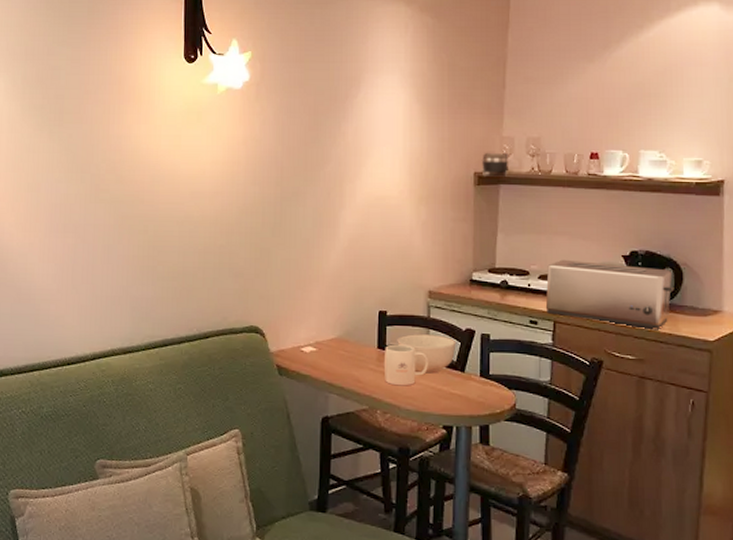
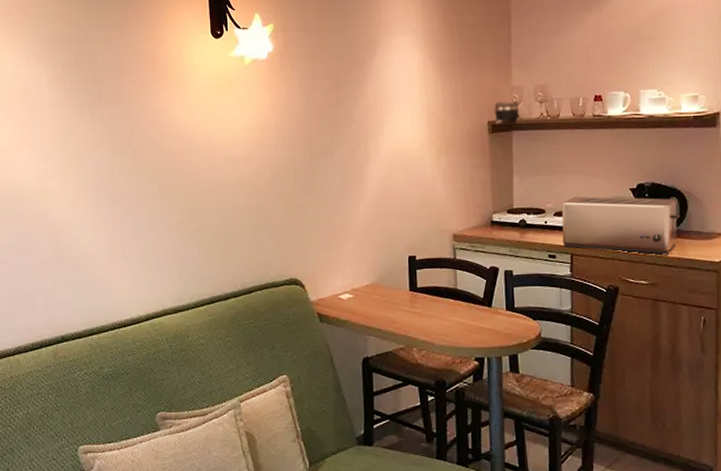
mug: present [383,344,428,386] -> none [416,285,458,324]
bowl: present [397,334,456,374] -> none [427,274,482,311]

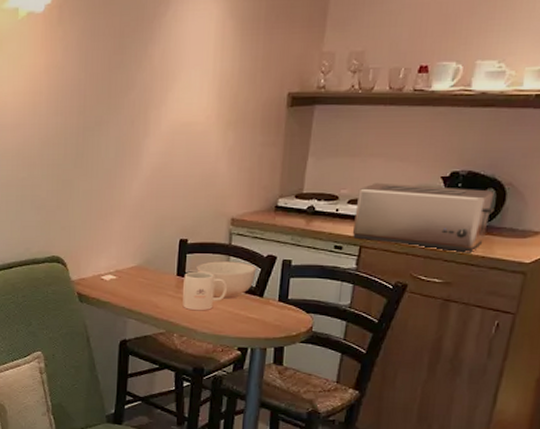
mug: none [416,285,458,324] -> present [182,271,227,311]
bowl: none [427,274,482,311] -> present [196,261,257,299]
jar: present [495,102,519,126] -> none [297,71,327,98]

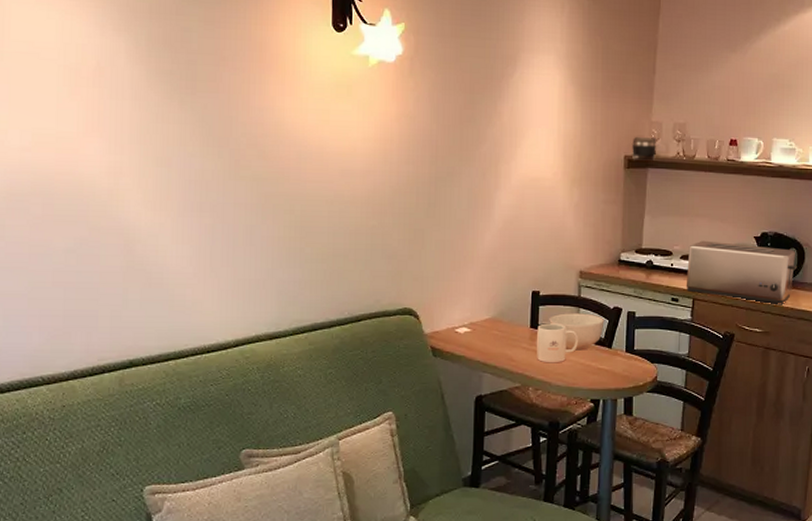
jar: none [297,71,327,98] -> present [632,137,656,162]

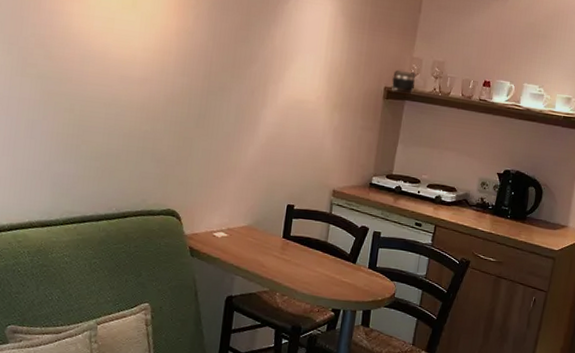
mug: present [536,323,578,363] -> none [286,235,326,273]
bowl: present [549,313,605,351] -> none [300,227,352,264]
toaster: present [686,240,797,304] -> none [429,172,534,238]

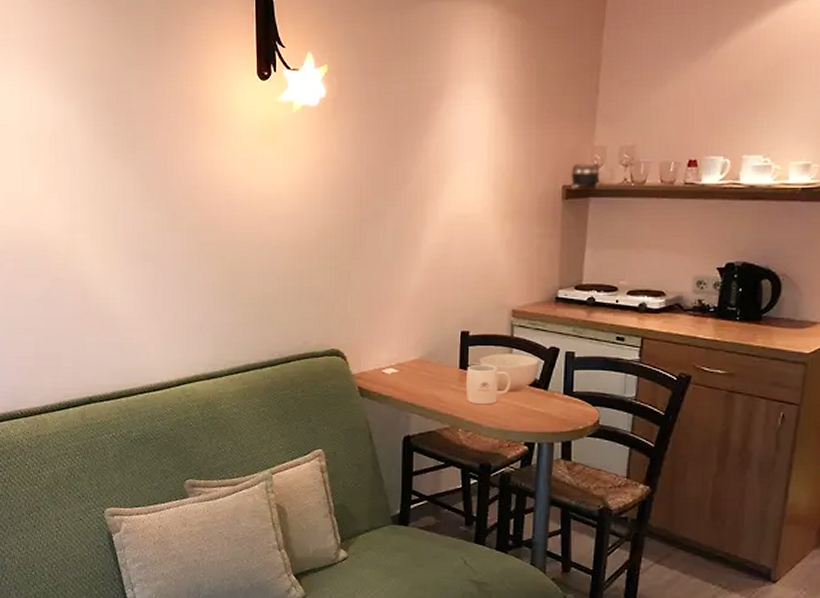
mug: none [286,235,326,273] -> present [465,364,511,405]
bowl: none [300,227,352,264] -> present [479,354,540,392]

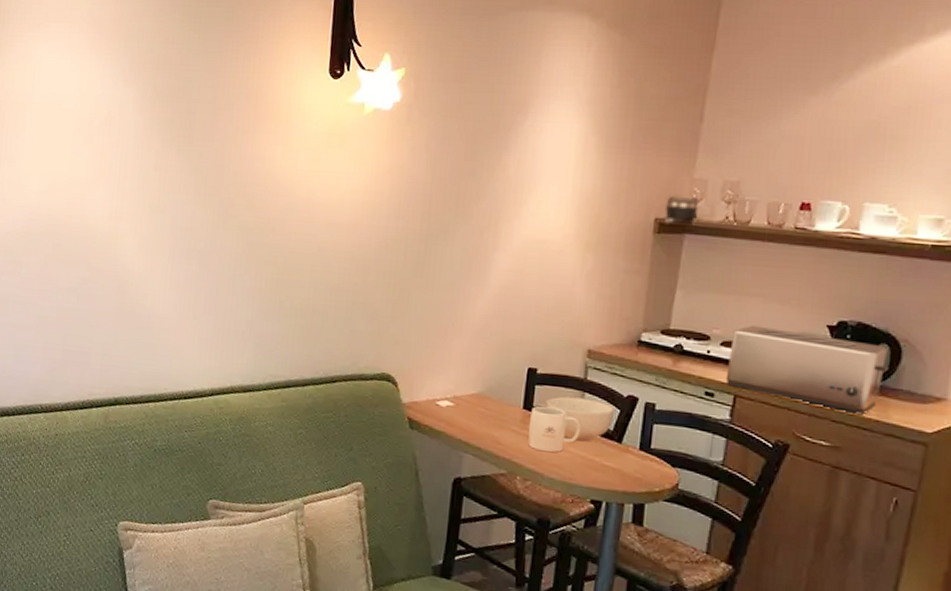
toaster: none [633,274,771,343] -> present [725,325,889,414]

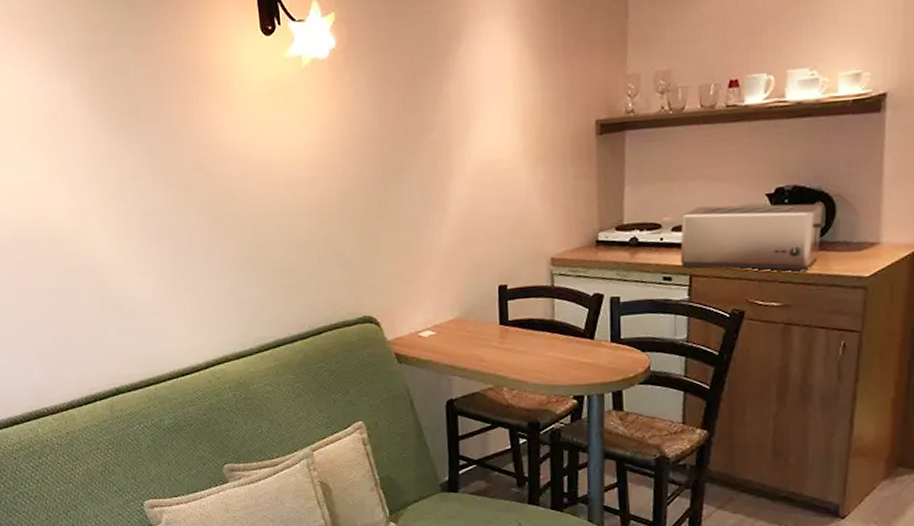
mug: present [528,405,580,453] -> none [506,317,555,361]
bowl: present [546,396,615,442] -> none [520,303,584,345]
jar: present [665,197,698,227] -> none [605,94,634,125]

